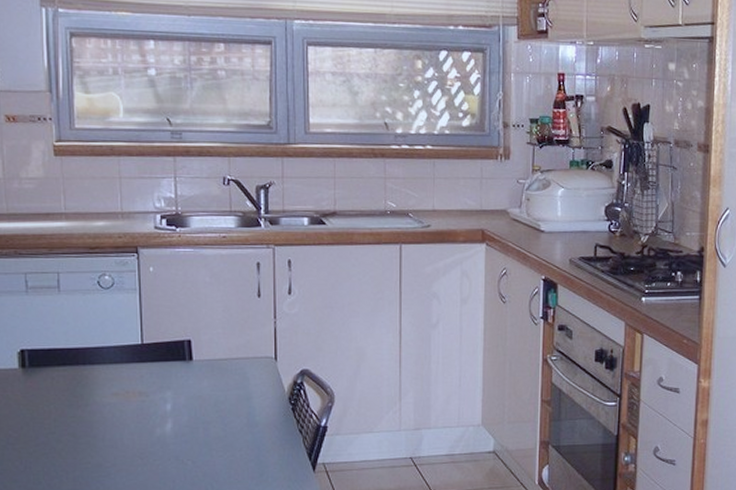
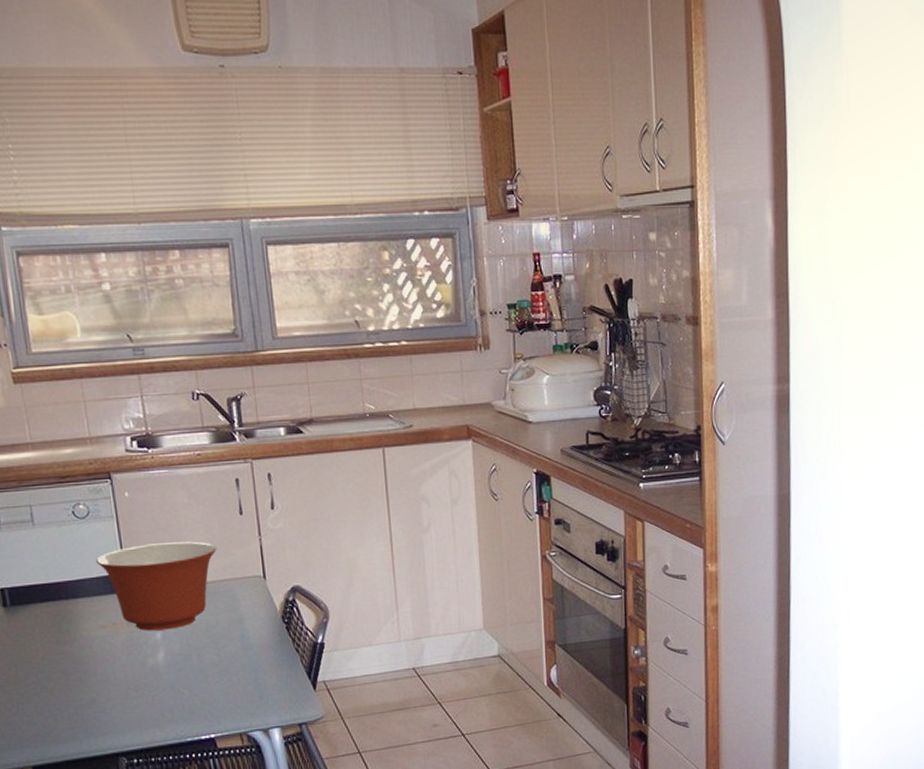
mixing bowl: none [116,318,233,402] -> present [96,541,217,631]

